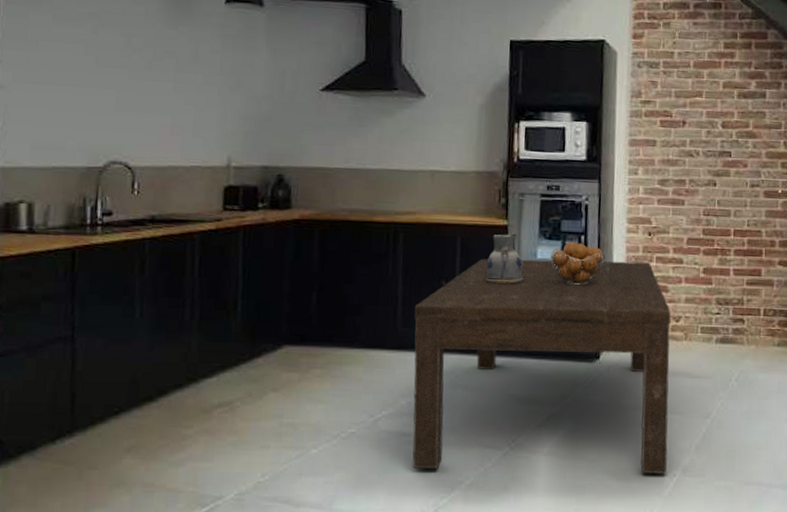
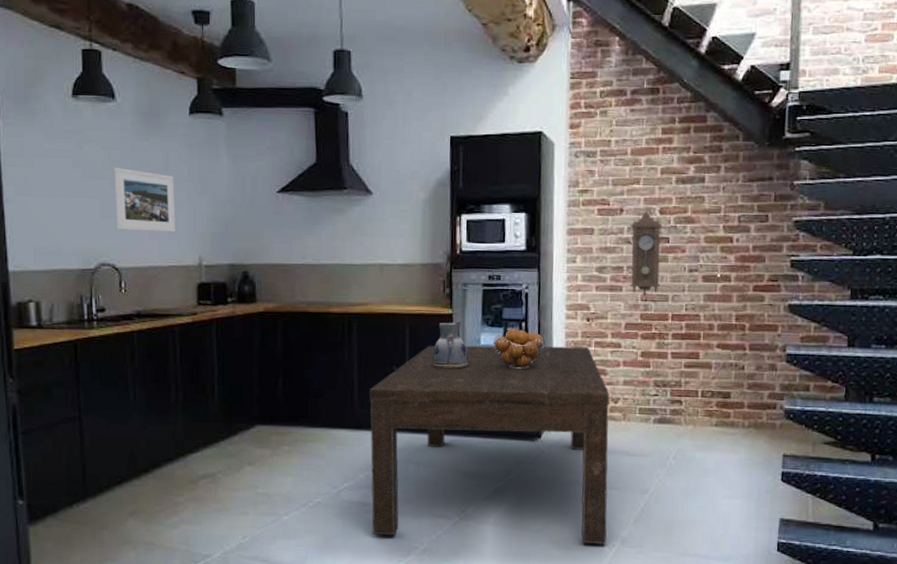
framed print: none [132,56,204,130] -> present [114,168,176,233]
pendulum clock: none [692,124,725,211] -> present [629,211,663,296]

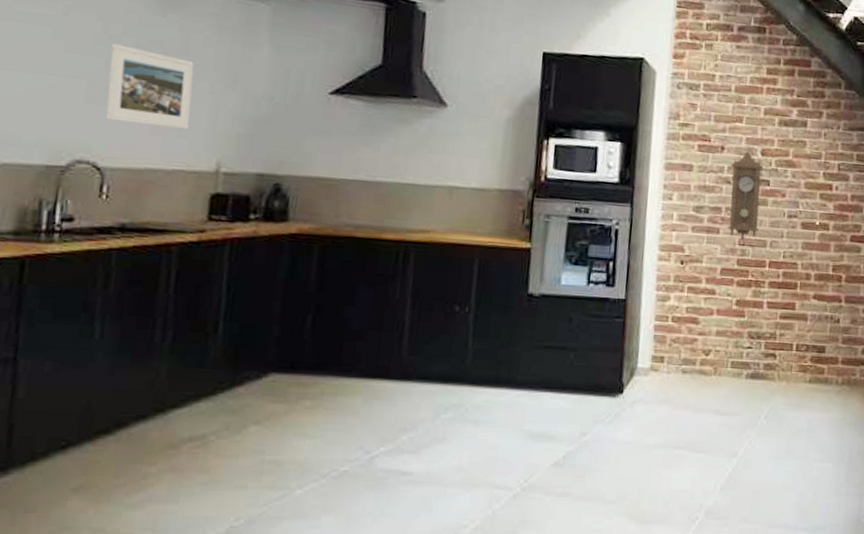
dining table: present [369,345,610,544] -> none [411,283,701,516]
ceramic pitcher: present [433,321,469,369] -> none [503,256,546,312]
fruit basket: present [493,328,545,370] -> none [575,267,634,315]

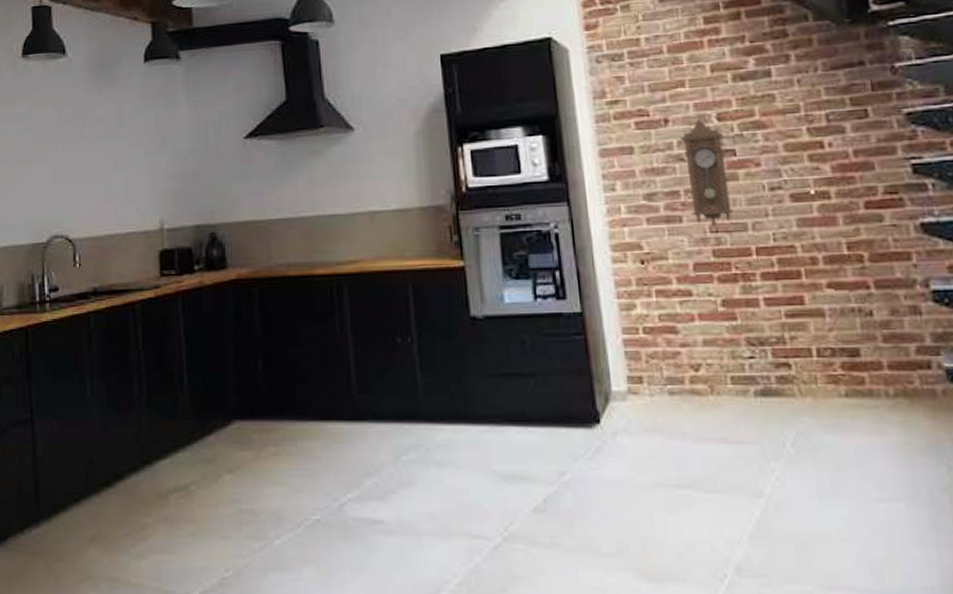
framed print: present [105,44,194,130] -> none [66,127,134,196]

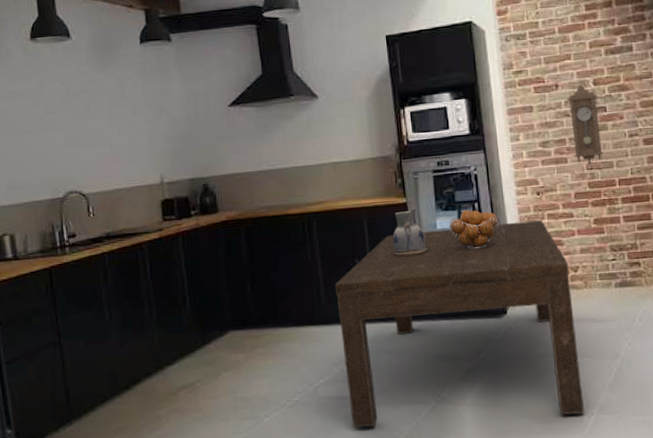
dining table: none [369,298,713,573] -> present [334,220,584,428]
ceramic pitcher: none [445,275,492,336] -> present [392,209,428,256]
fruit basket: none [521,279,589,333] -> present [449,209,499,250]

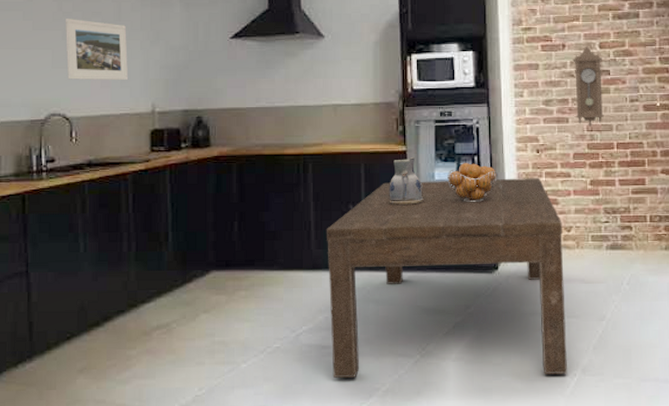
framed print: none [74,100,137,158] -> present [66,19,129,81]

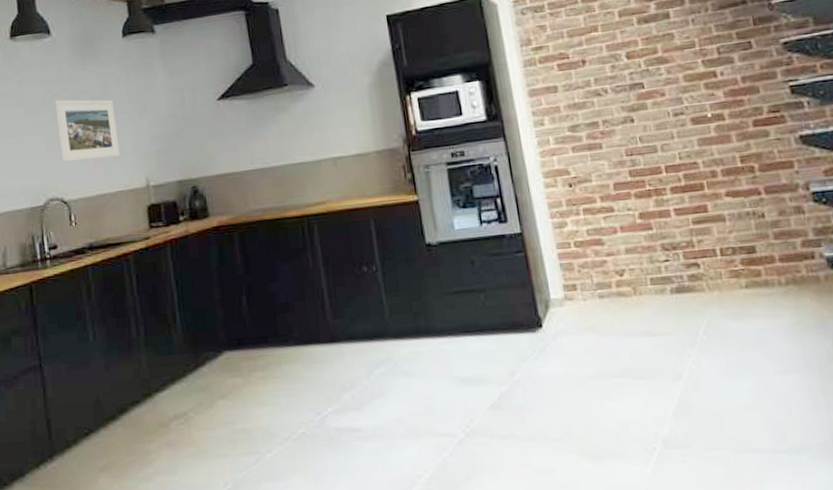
dining table: present [326,178,567,378] -> none [340,216,645,465]
ceramic pitcher: present [389,157,424,205] -> none [404,207,446,262]
fruit basket: present [447,162,497,203] -> none [468,206,527,253]
pendulum clock: present [572,46,605,127] -> none [596,58,645,150]

